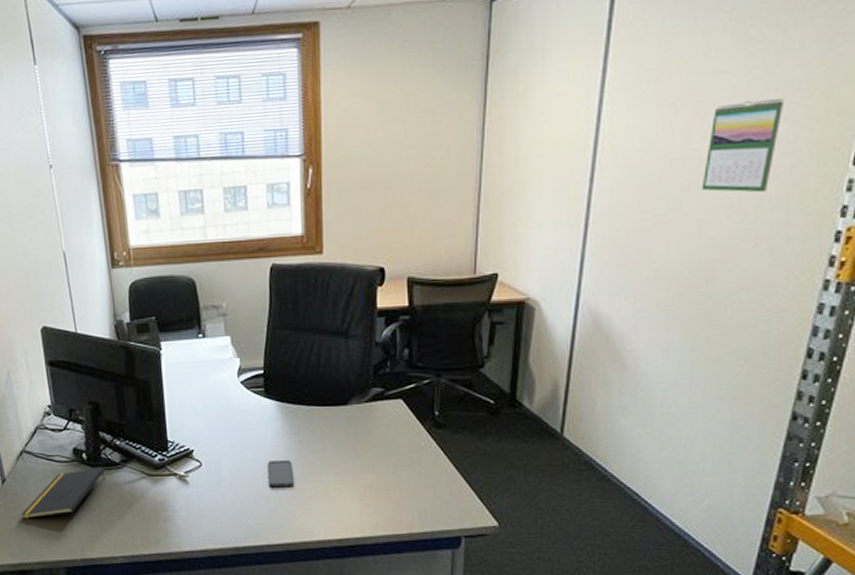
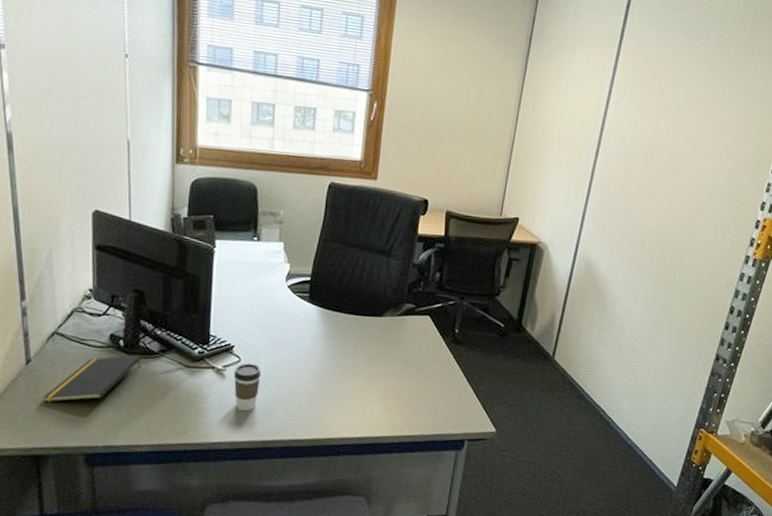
coffee cup: none [196,466,225,518] -> present [233,363,262,412]
smartphone: present [268,460,293,487] -> none [302,361,327,387]
calendar: present [701,99,783,193] -> none [672,112,733,184]

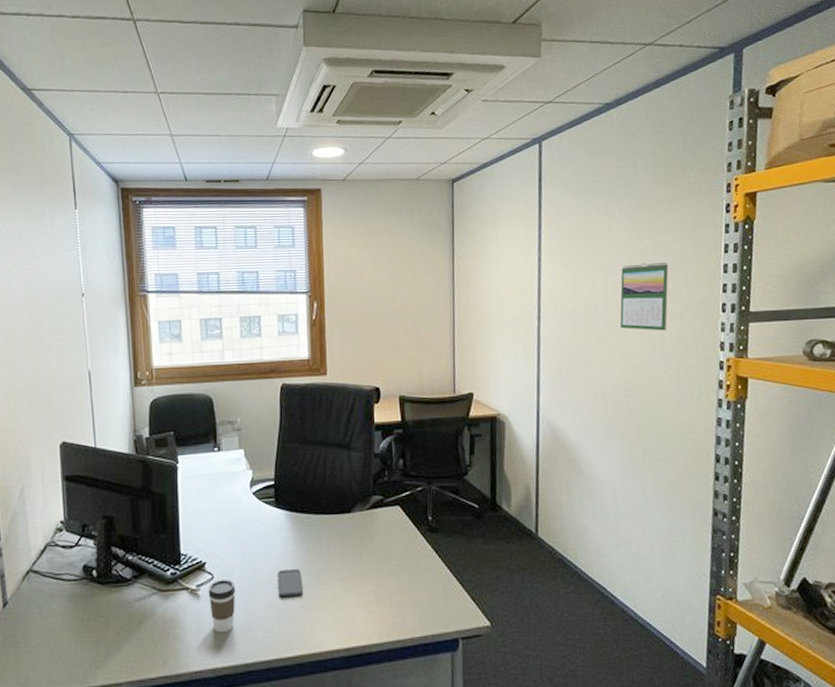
notepad: present [43,355,141,402] -> none [21,584,115,646]
smartphone: none [302,361,327,387] -> present [278,569,302,598]
calendar: none [672,112,733,184] -> present [620,263,669,331]

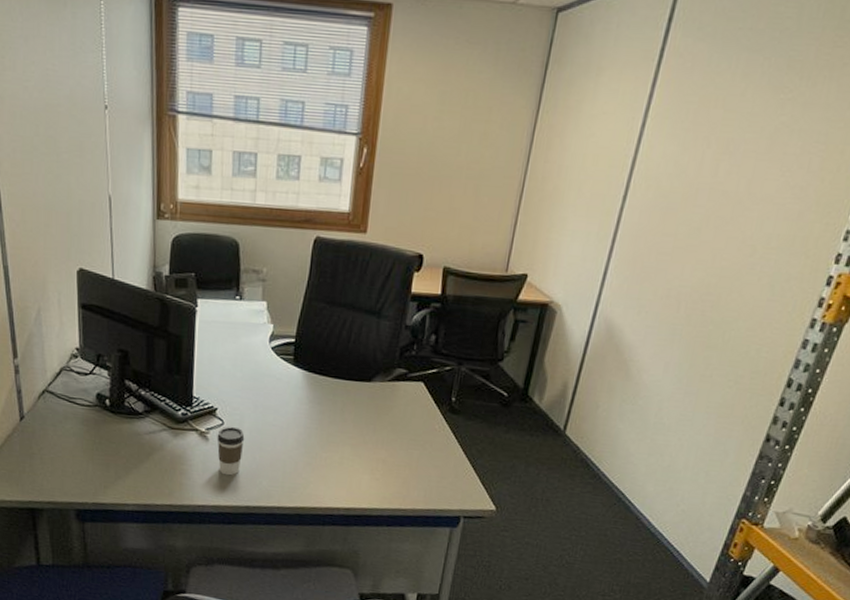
smartphone: present [278,569,302,598] -> none [286,427,312,454]
calendar: present [620,263,669,331] -> none [720,145,803,232]

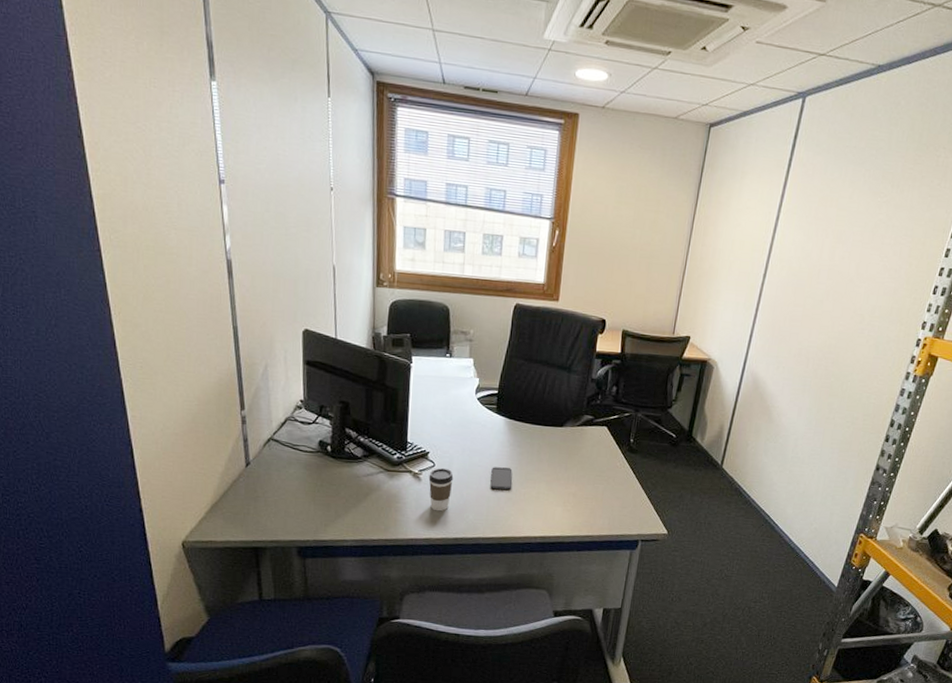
smartphone: none [286,427,312,454] -> present [490,467,513,490]

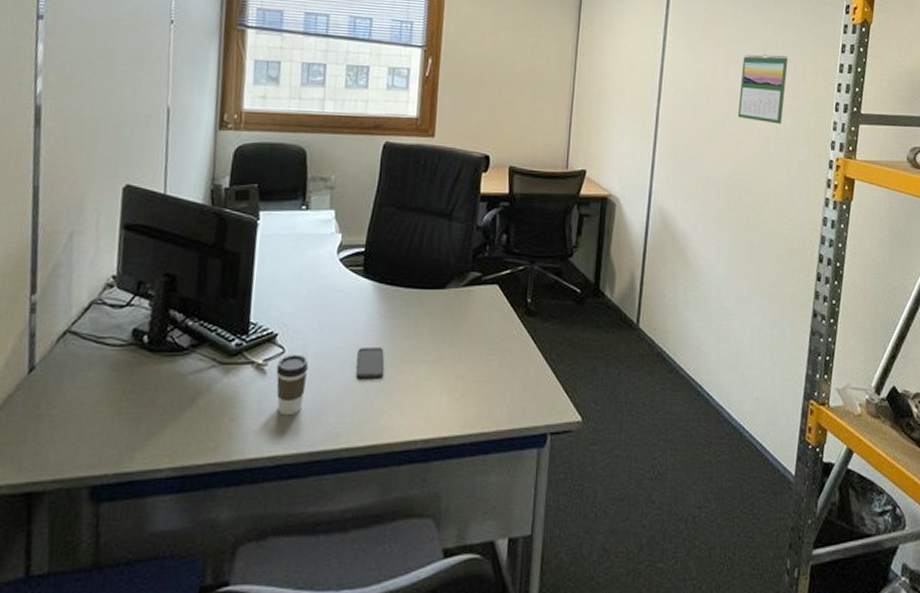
calendar: none [837,236,896,304] -> present [737,55,788,125]

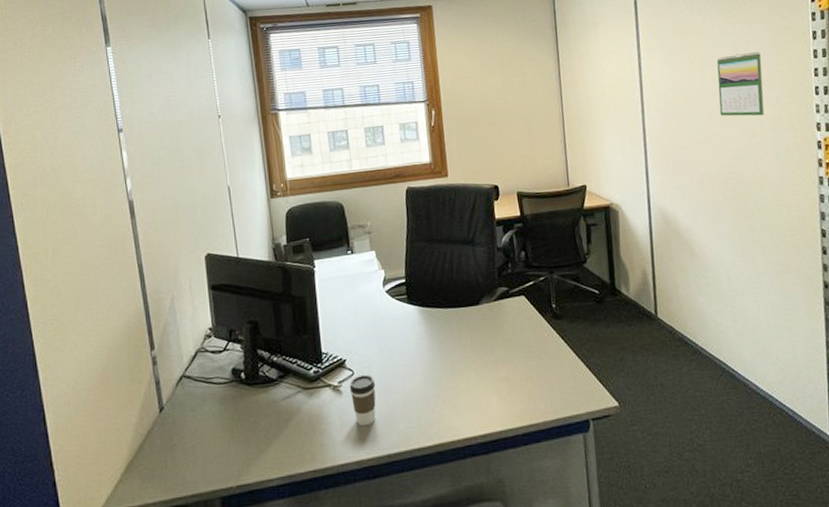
smartphone: present [356,348,384,379] -> none [414,361,438,389]

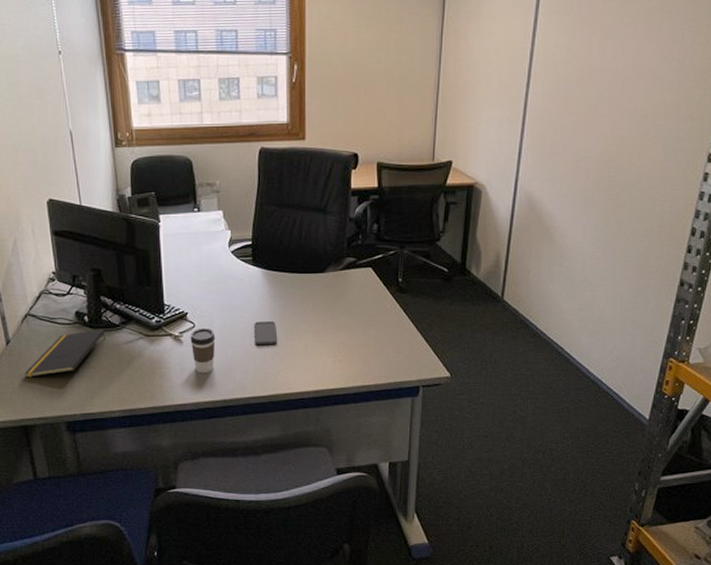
notepad: none [177,385,263,448] -> present [24,329,105,378]
smartphone: none [414,361,438,389] -> present [254,321,277,346]
calendar: present [716,52,765,116] -> none [613,26,675,101]

